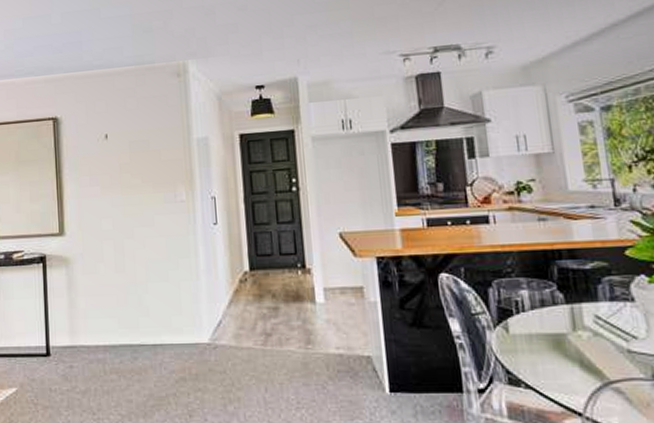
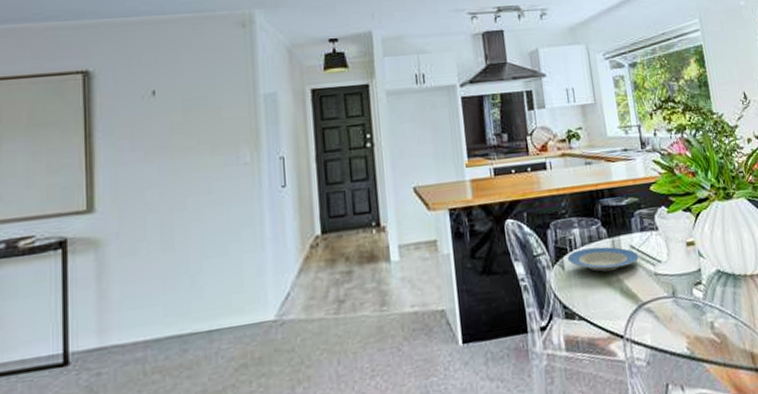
plate: none [512,313,607,340] -> present [567,246,639,272]

